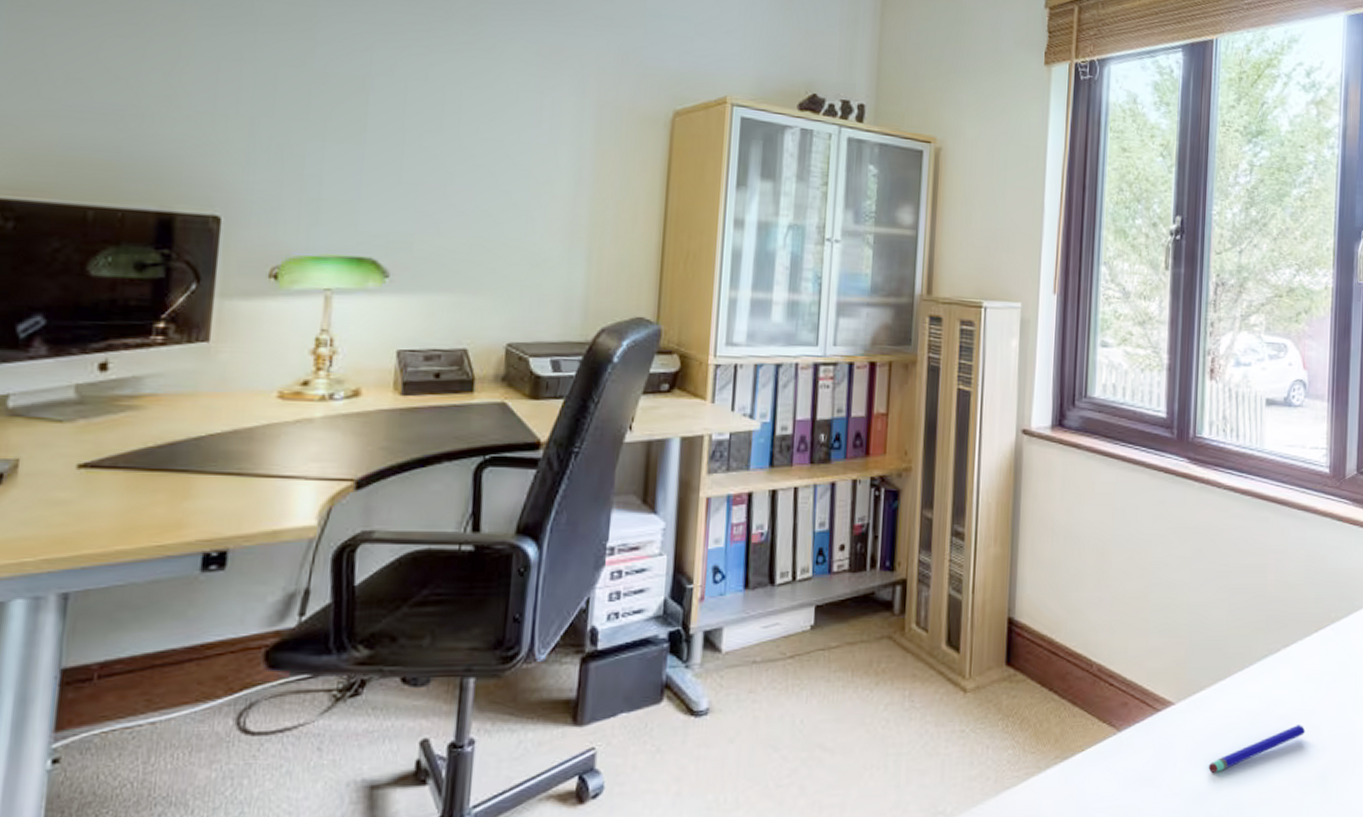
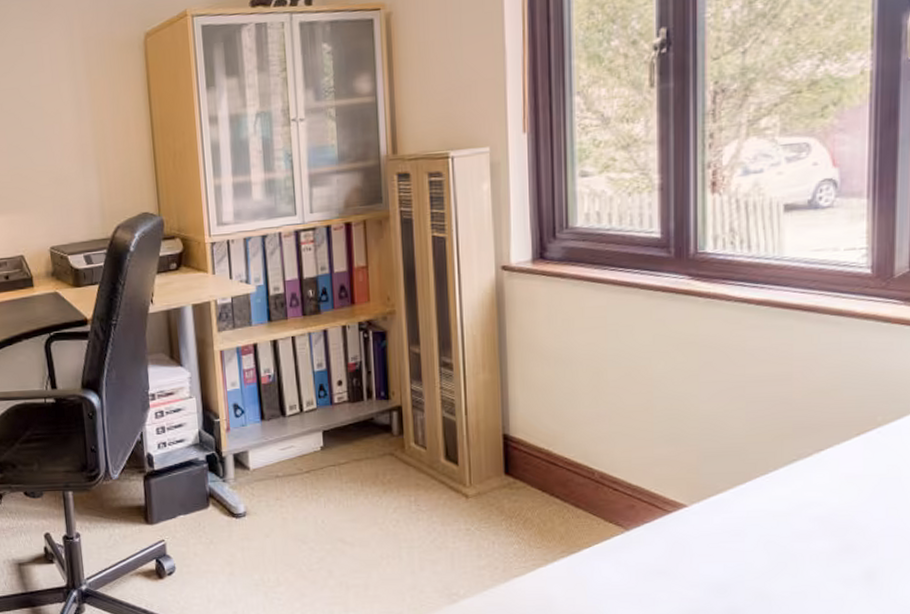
pen: present [1208,725,1305,773] -> none [729,525,847,568]

